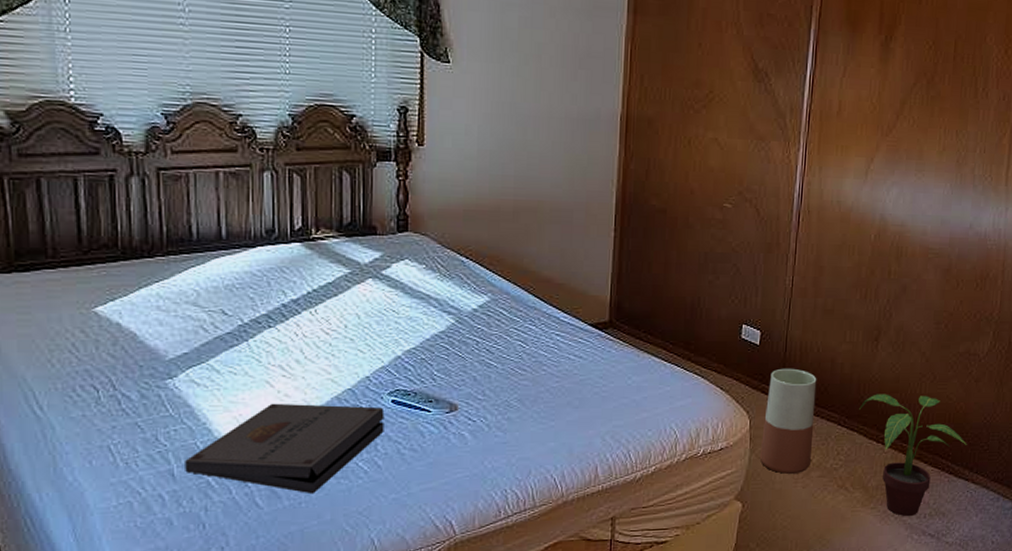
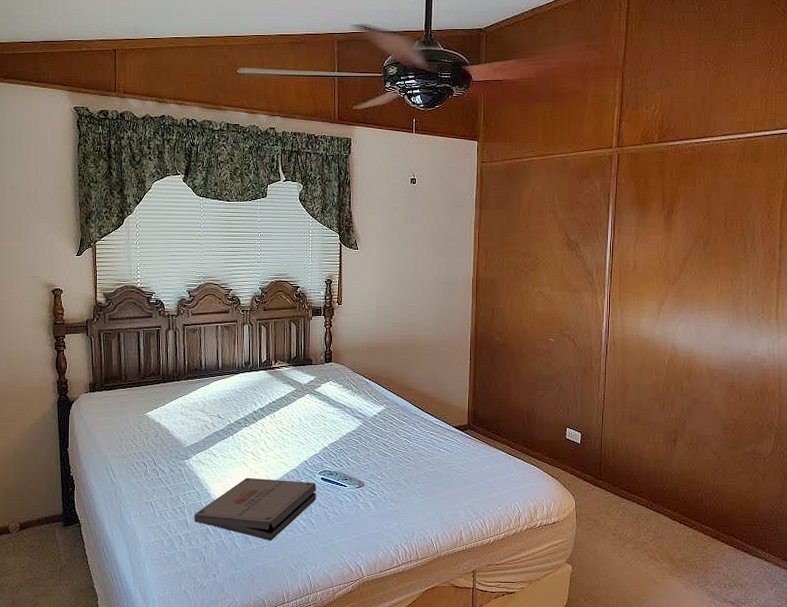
vase: present [759,368,817,474] -> none [584,462,627,545]
potted plant: present [859,393,967,517] -> none [663,484,758,586]

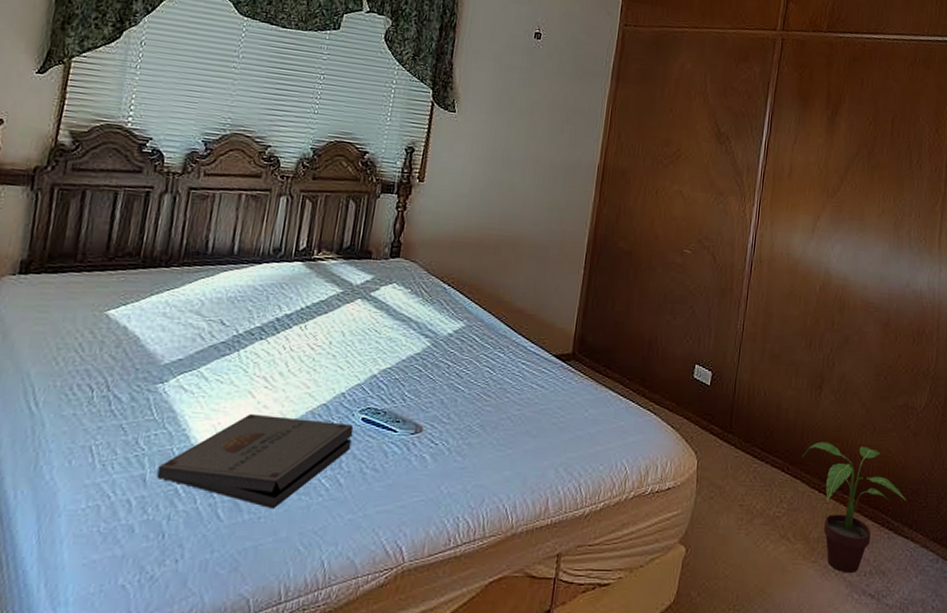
potted plant: none [663,484,758,586] -> present [802,442,906,574]

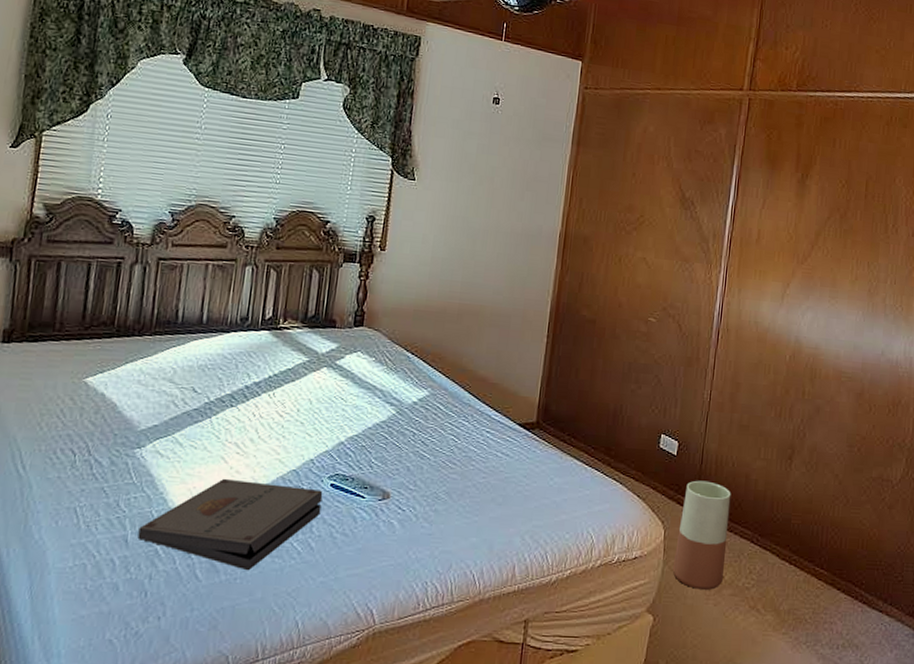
vase: none [704,410,763,519] -> present [672,480,731,590]
potted plant: present [802,442,906,574] -> none [772,513,881,646]

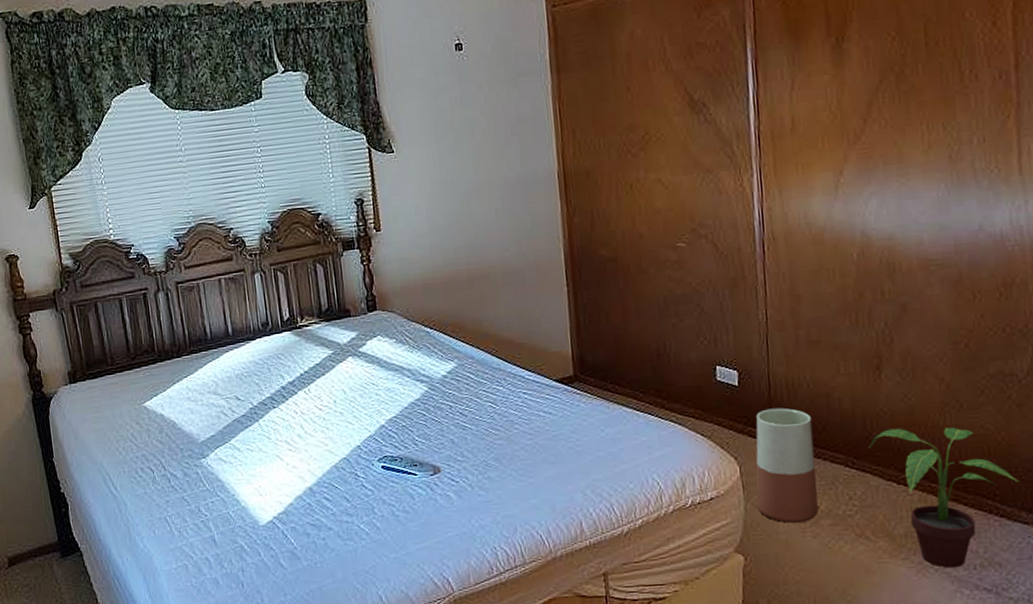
pizza box: present [137,478,323,571] -> none [222,473,379,555]
potted plant: none [772,513,881,646] -> present [869,427,1019,569]

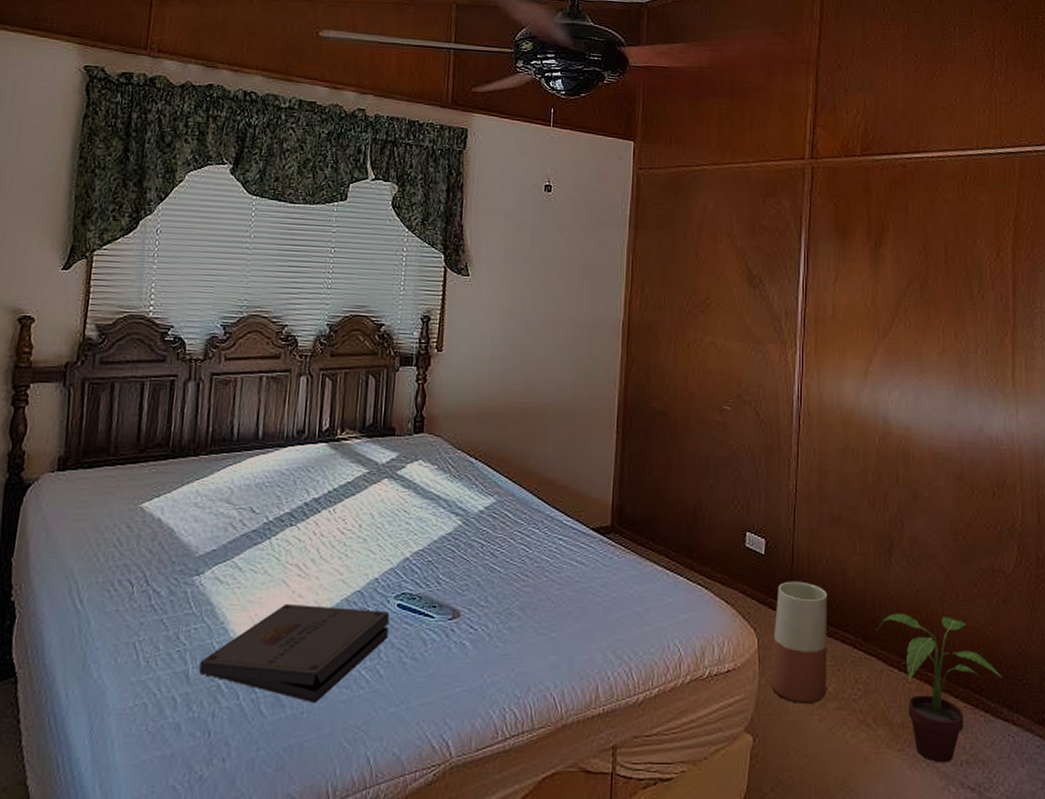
pizza box: none [222,473,379,555] -> present [199,603,390,704]

